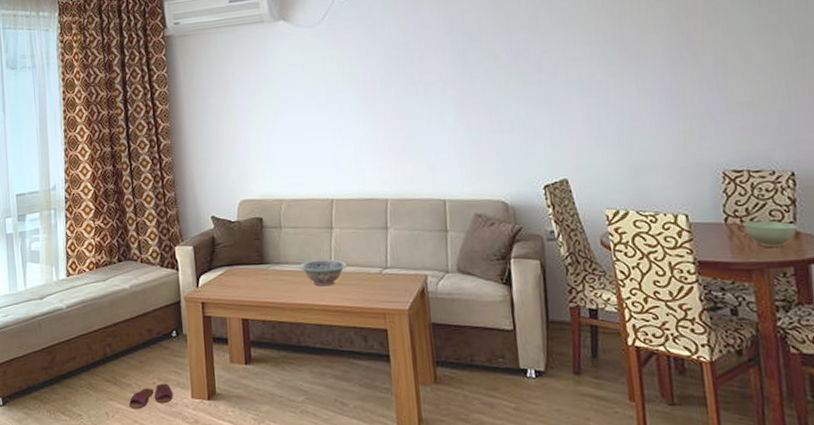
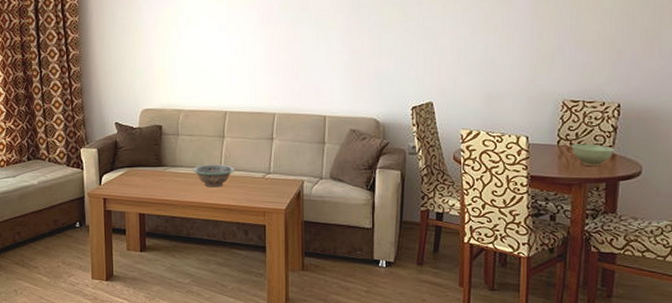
slippers: present [129,383,173,409] -> none [36,266,75,288]

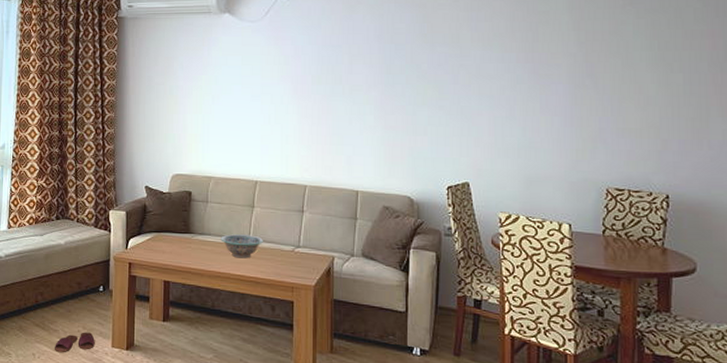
slippers: none [36,266,75,288] -> present [55,332,95,353]
bowl: present [571,143,615,167] -> none [618,234,666,261]

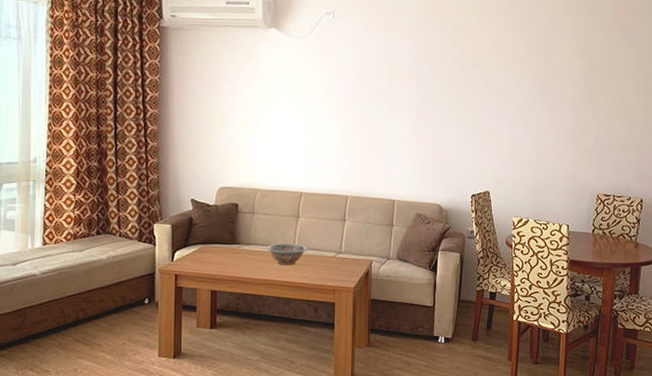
slippers: present [55,332,95,353] -> none [98,344,141,366]

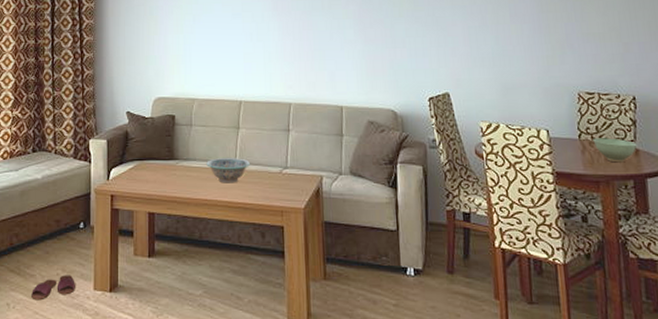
slippers: none [98,344,141,366] -> present [31,275,75,301]
bowl: none [603,233,638,253] -> present [593,138,638,163]

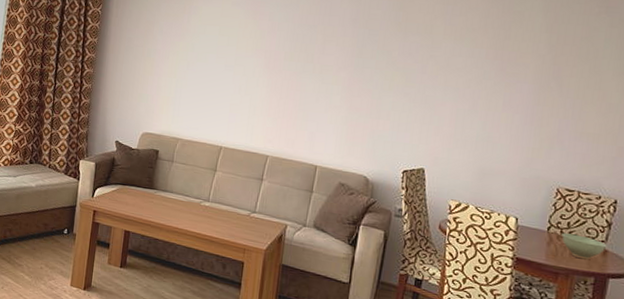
slippers: present [31,275,75,301] -> none [18,269,56,286]
decorative bowl: present [206,158,251,183] -> none [182,193,223,218]

